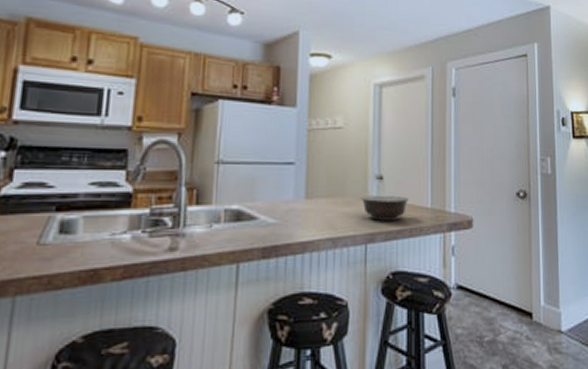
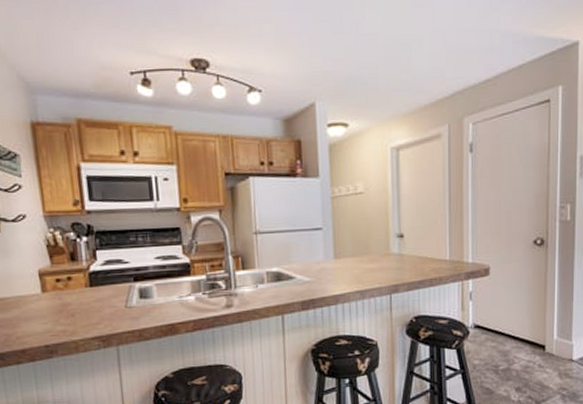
bowl: present [360,196,408,221] -> none [384,251,428,274]

